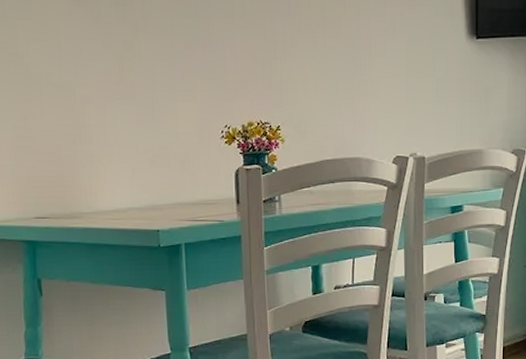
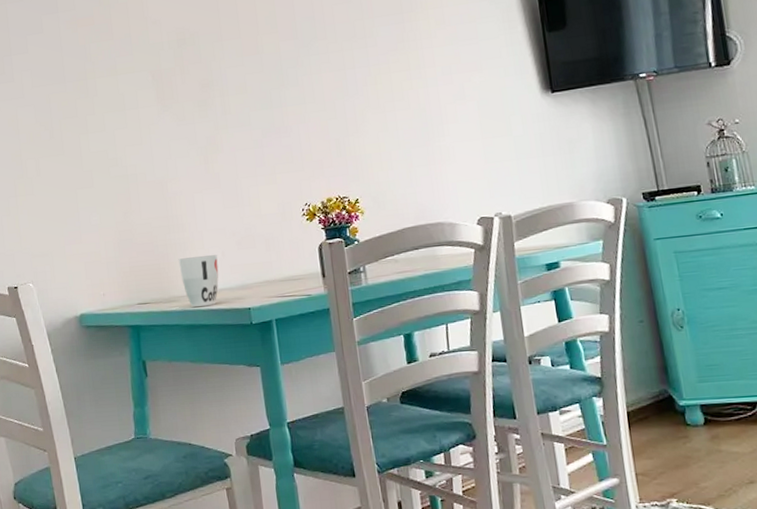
cup: none [83,170,128,225] -> present [178,254,219,307]

